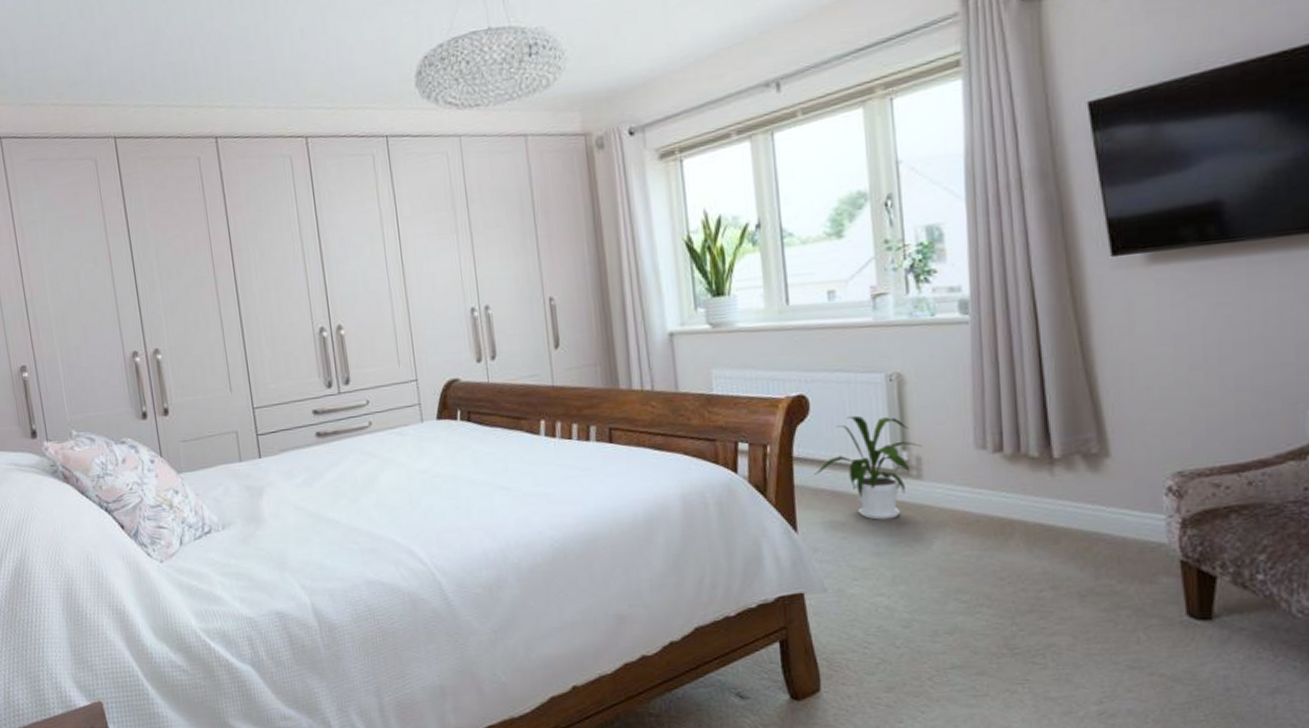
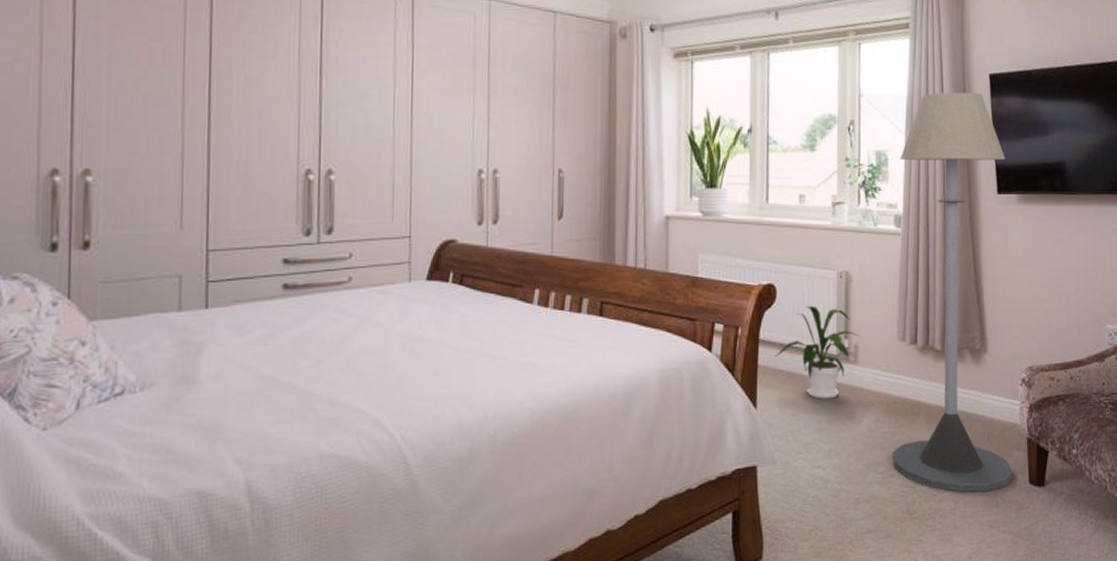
floor lamp: none [960,129,1160,626] -> present [892,92,1013,493]

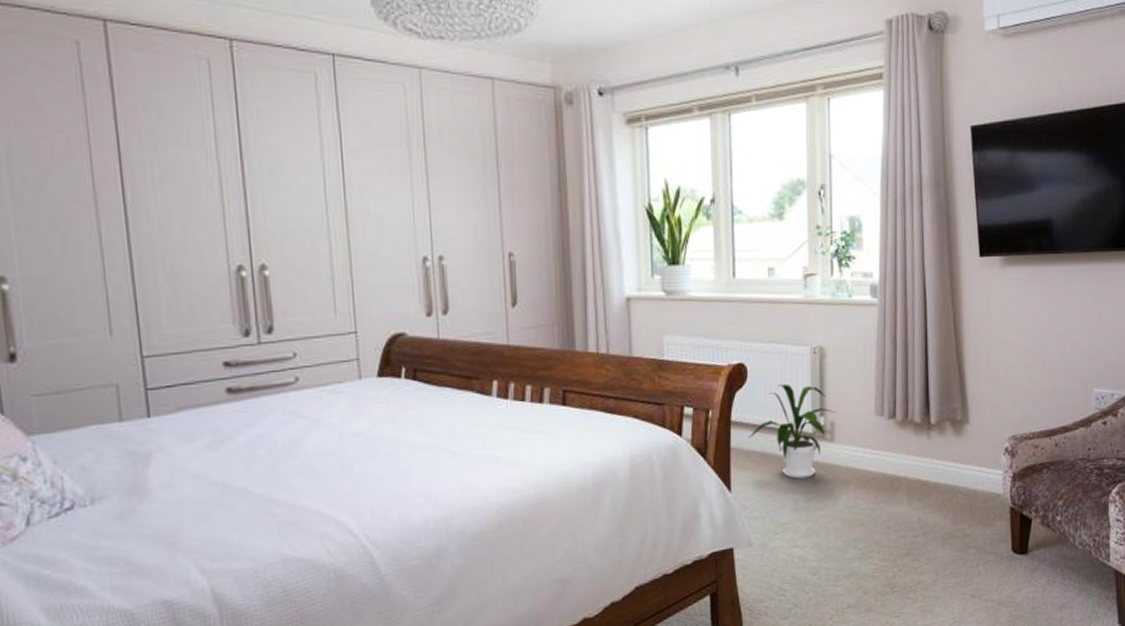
floor lamp: present [892,92,1013,493] -> none [871,147,995,564]

